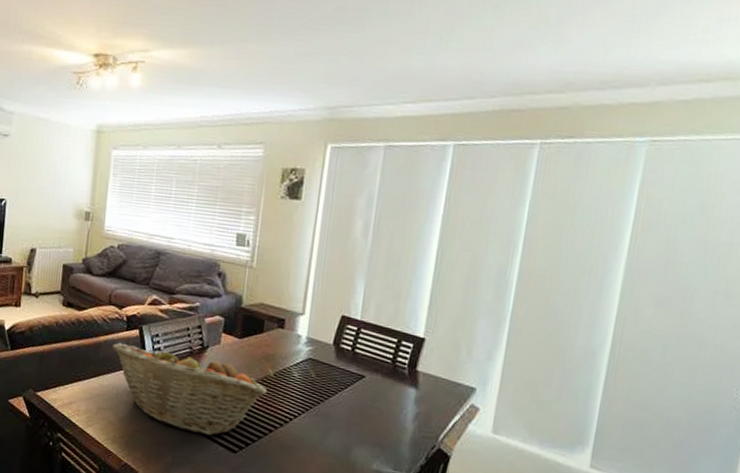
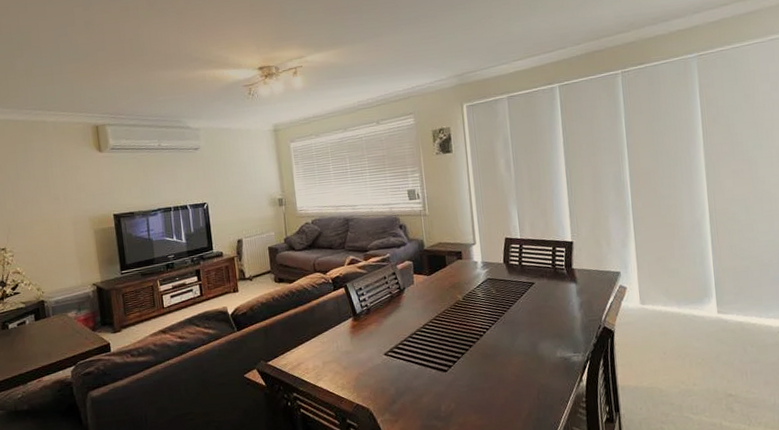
fruit basket: present [112,342,268,436] -> none [325,293,461,364]

